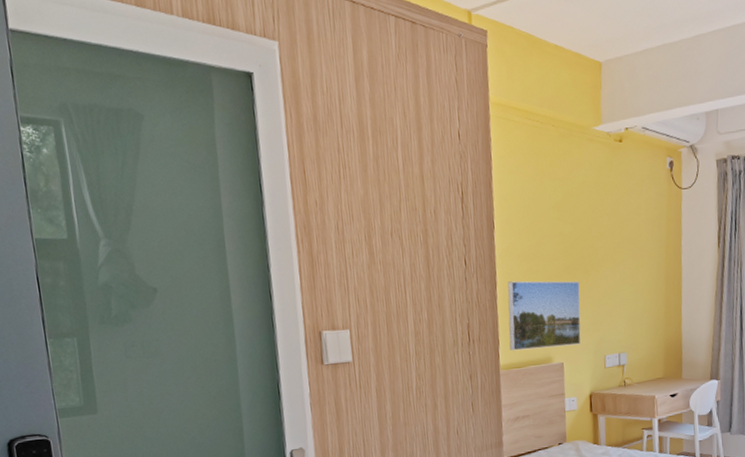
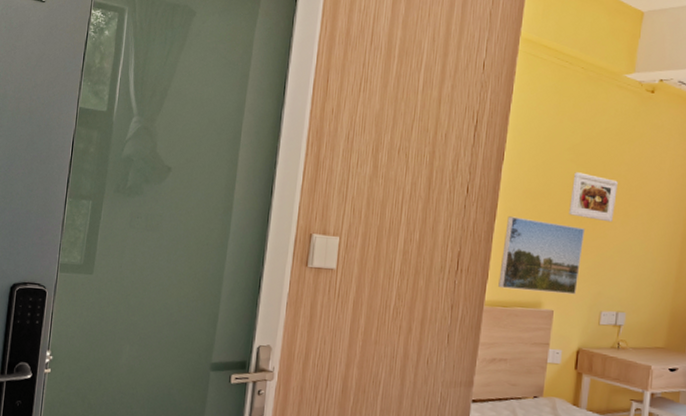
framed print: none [561,229,604,272] -> present [569,172,618,223]

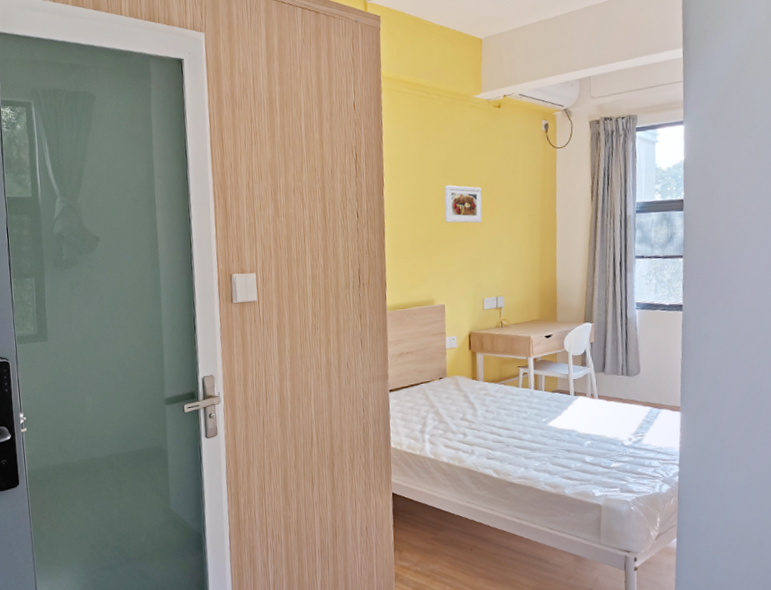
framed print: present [498,216,586,295] -> none [395,231,461,294]

